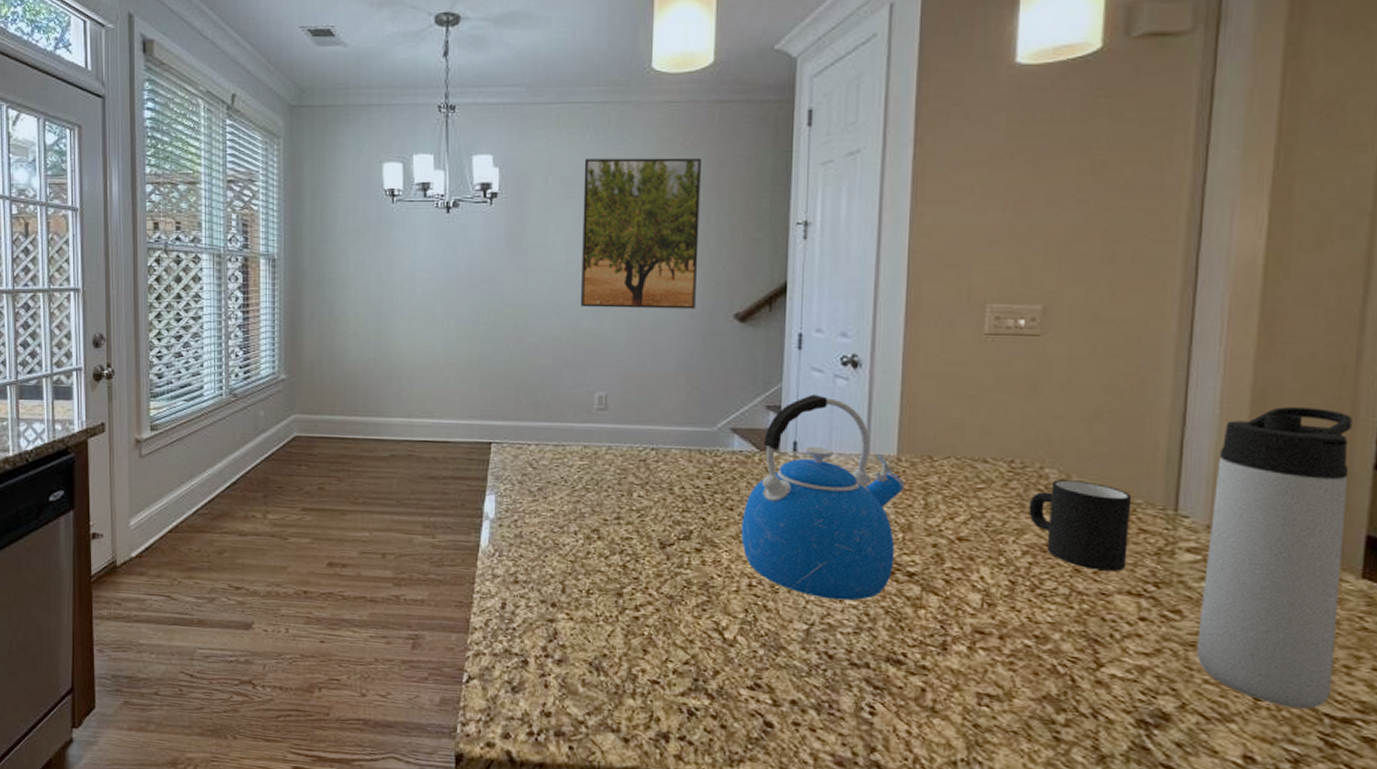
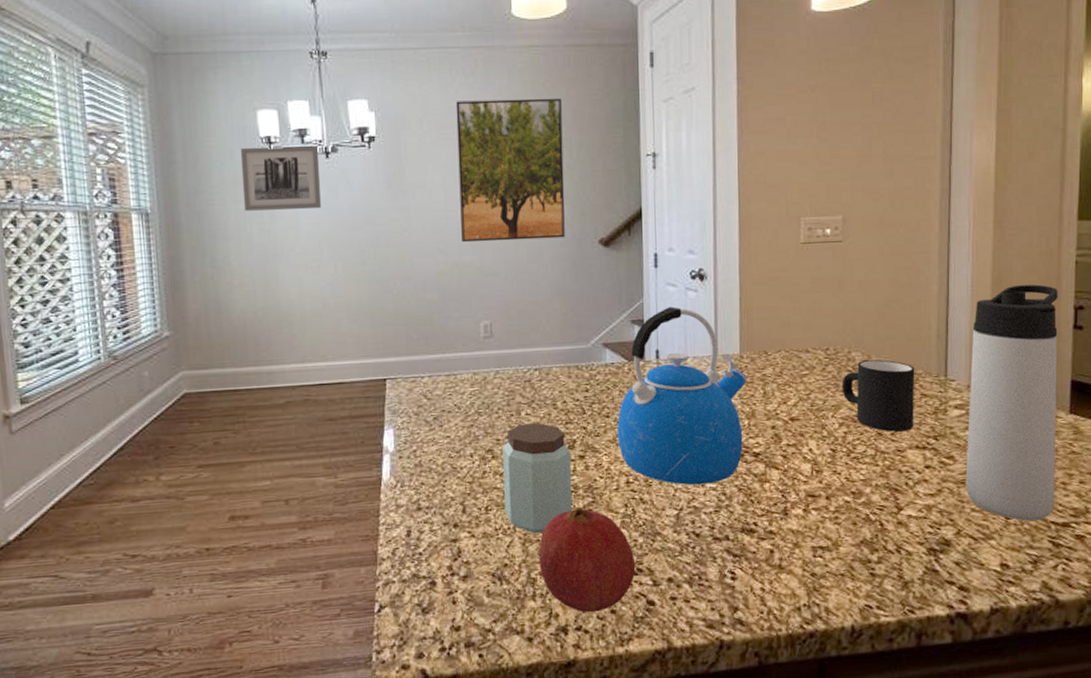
wall art: none [363,199,440,264] -> present [240,146,322,211]
peanut butter: none [607,506,686,626] -> present [502,423,573,533]
fruit: none [642,604,754,724] -> present [539,506,636,613]

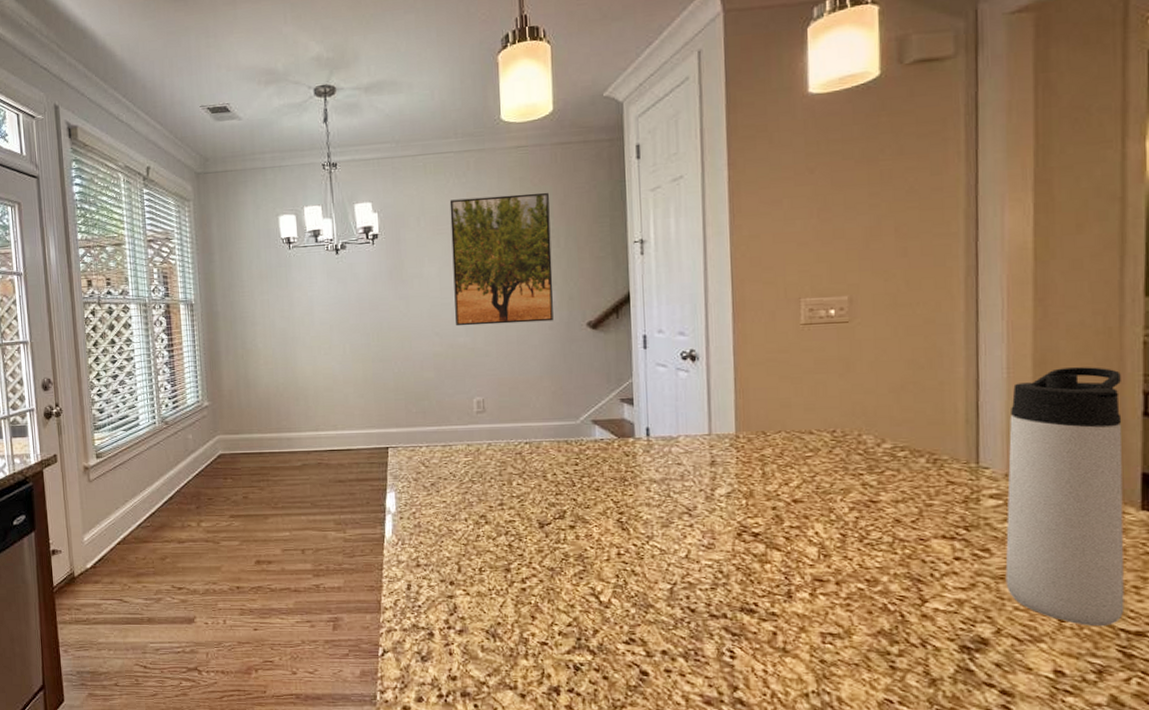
wall art: present [240,146,322,211] -> none [265,244,333,301]
peanut butter: present [502,423,573,533] -> none [495,493,564,596]
fruit: present [539,506,636,613] -> none [530,574,628,677]
kettle: present [617,306,747,485] -> none [607,386,744,561]
mug: present [842,359,915,432] -> none [851,443,940,520]

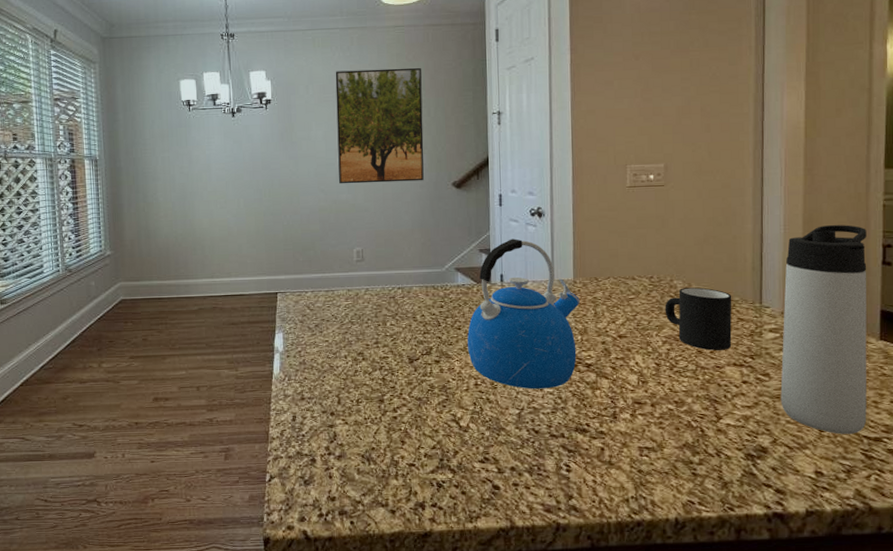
kettle: none [607,386,744,561] -> present [467,238,580,389]
mug: none [851,443,940,520] -> present [665,287,732,351]

